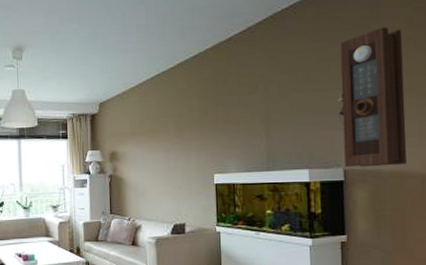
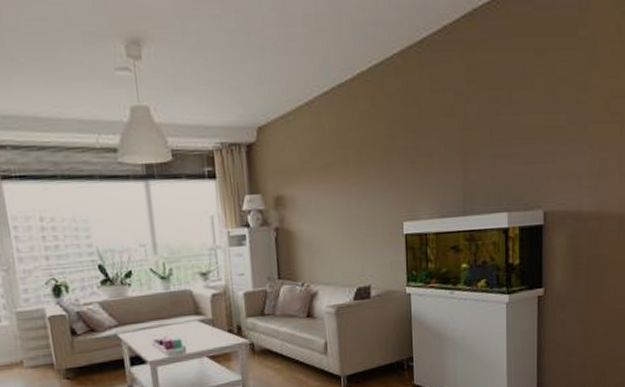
pendulum clock: present [338,27,407,168] -> none [541,34,609,209]

